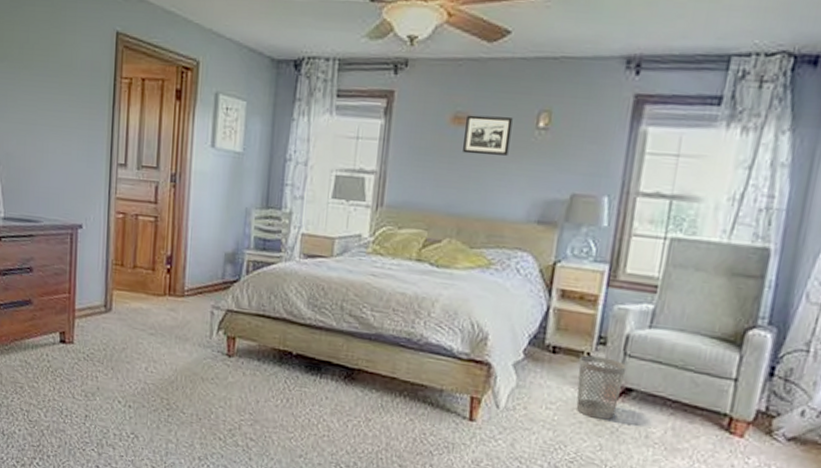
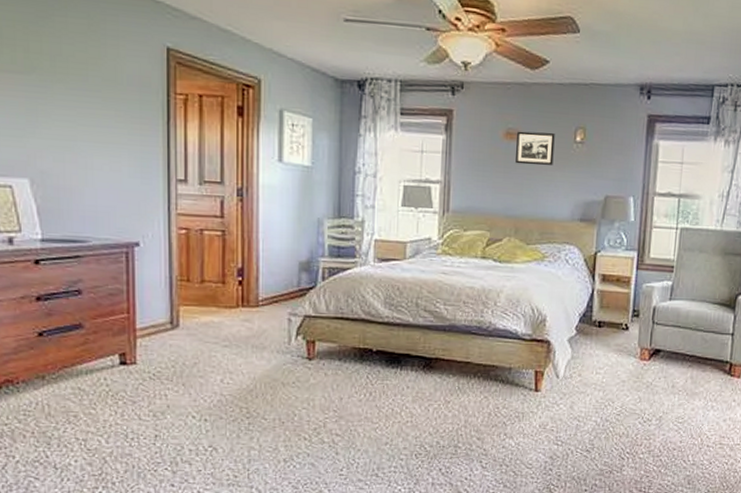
wastebasket: present [576,355,627,420] -> none [619,326,655,377]

